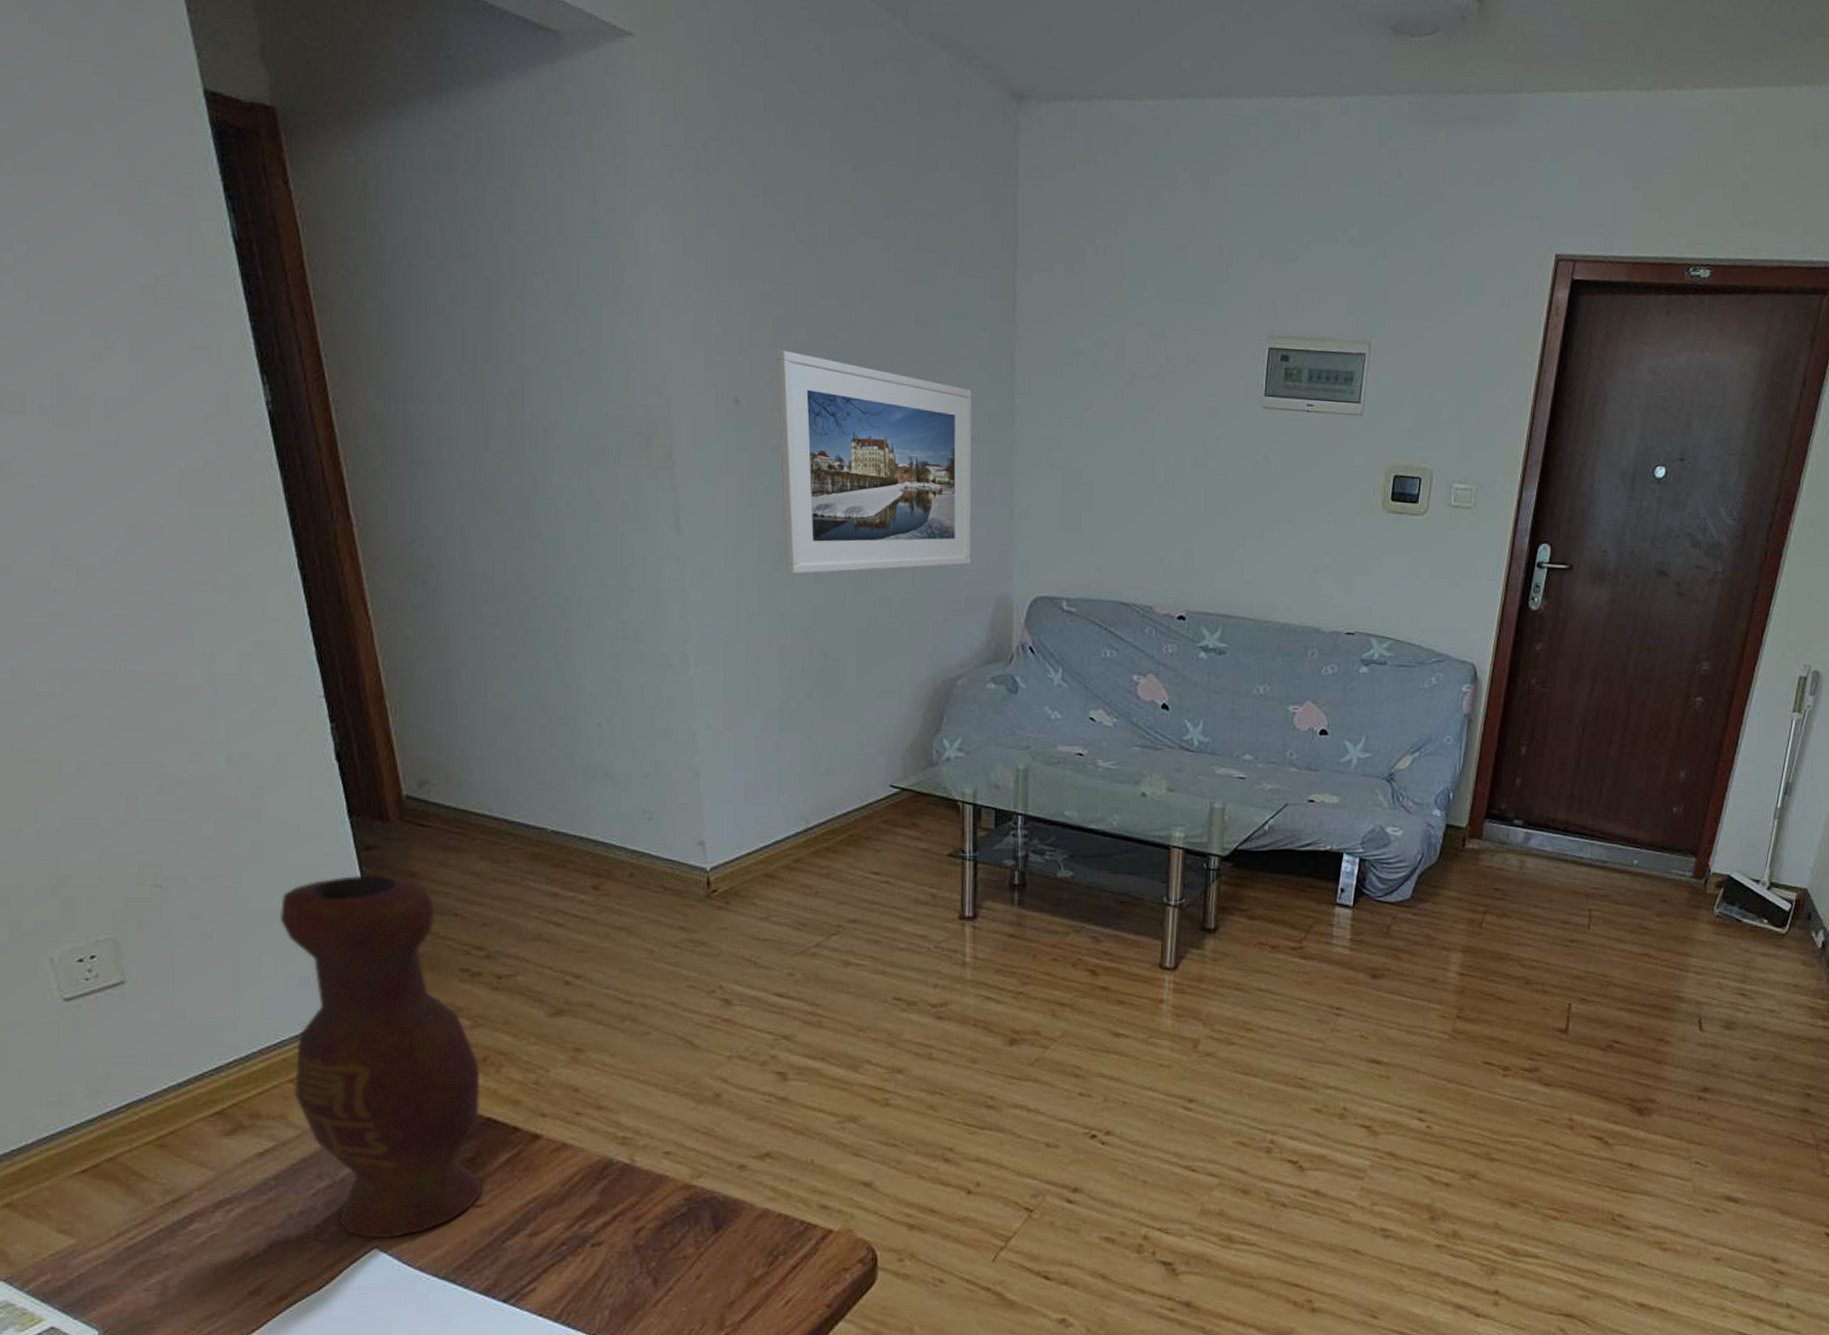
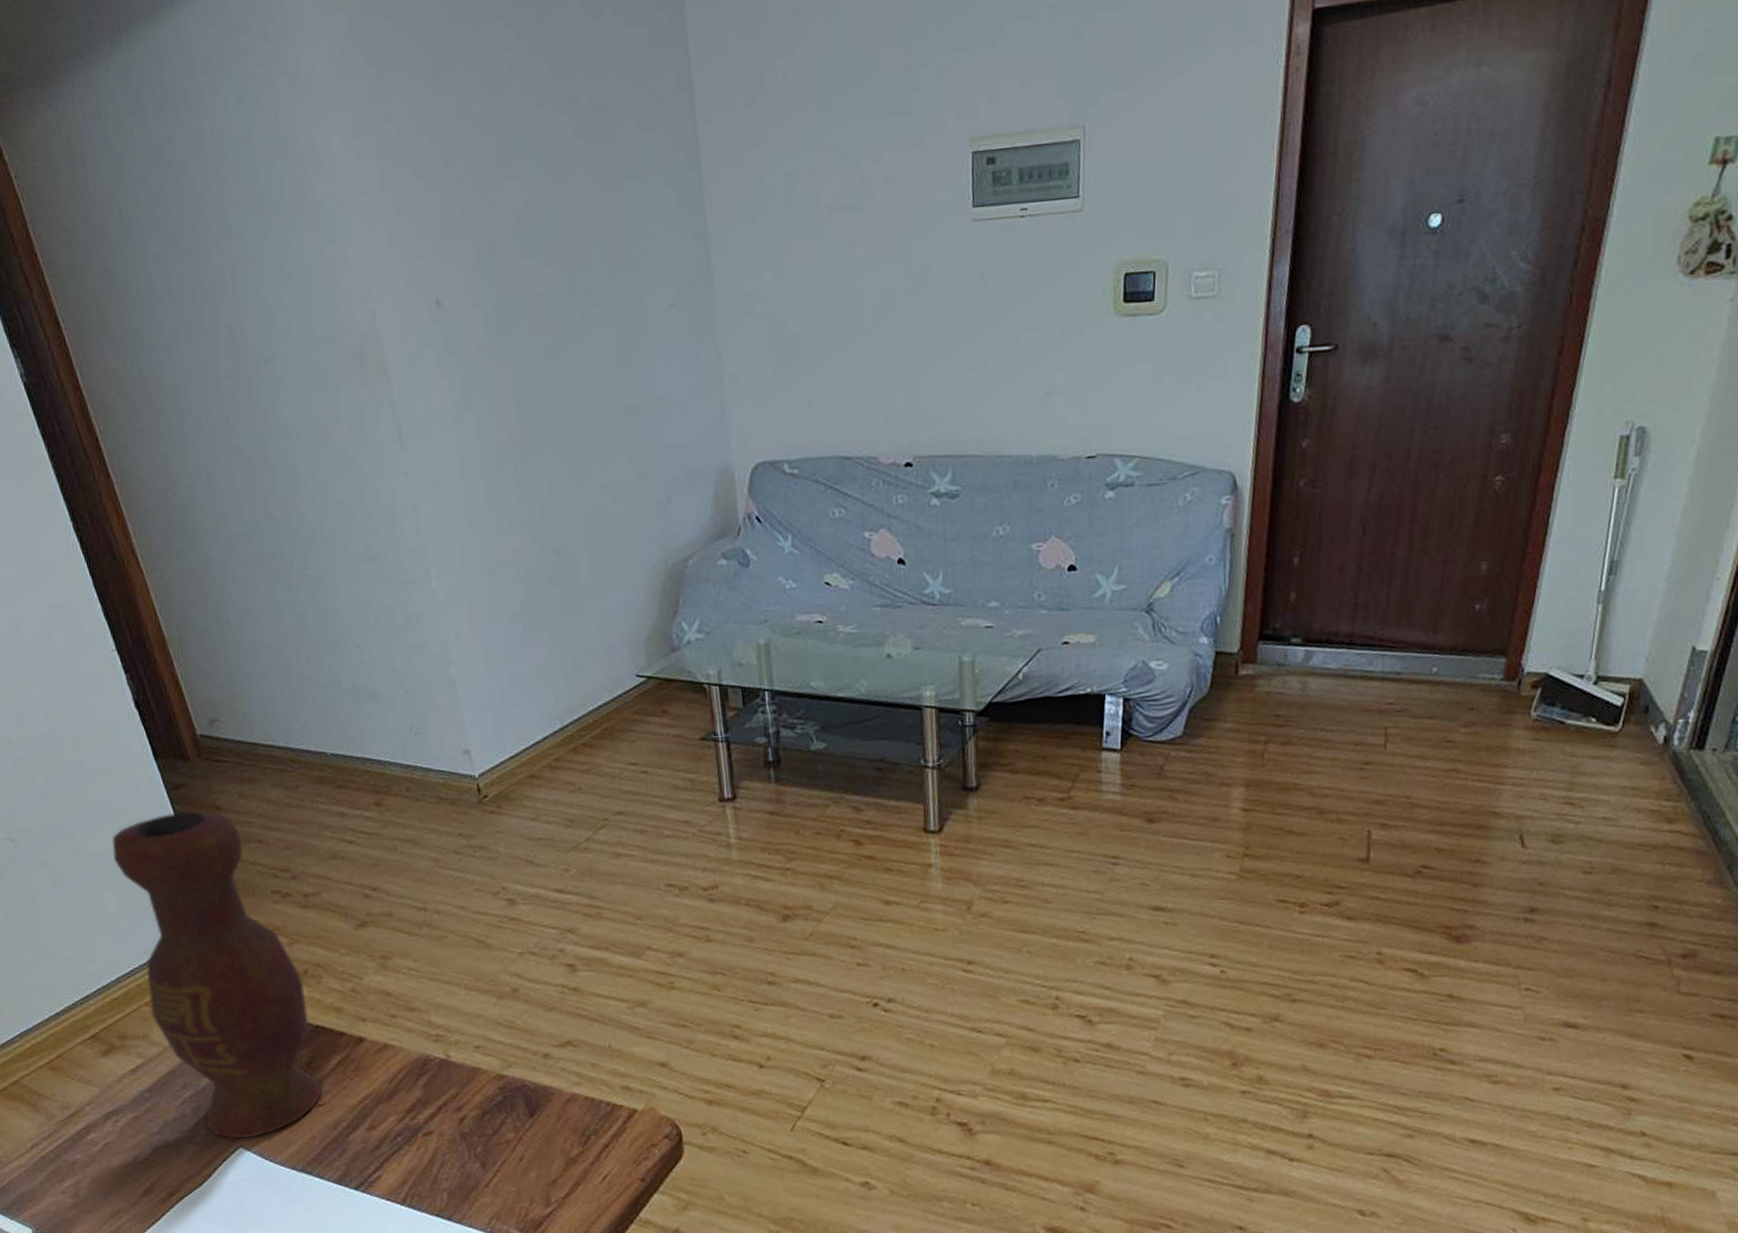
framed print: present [776,350,972,574] -> none [469,242,687,473]

